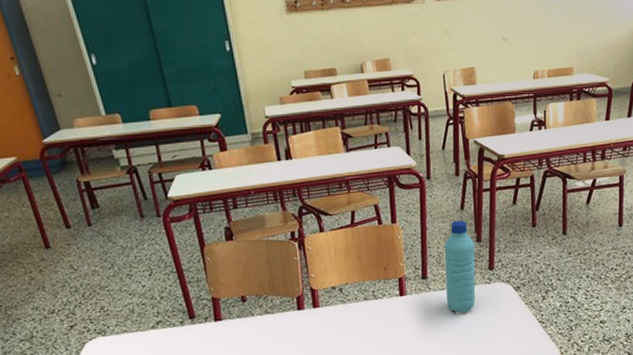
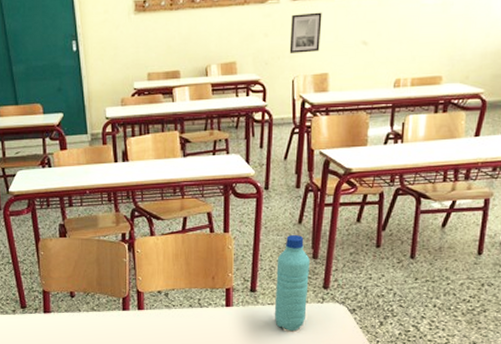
wall art: none [437,11,465,49] -> present [289,12,322,53]

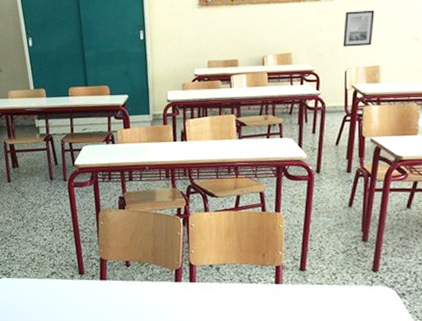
water bottle: present [274,234,310,332] -> none [322,217,359,312]

